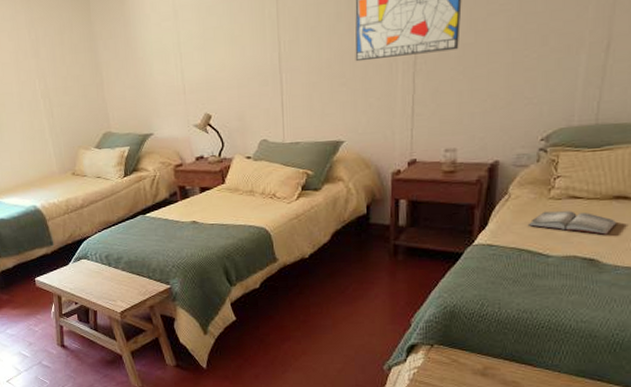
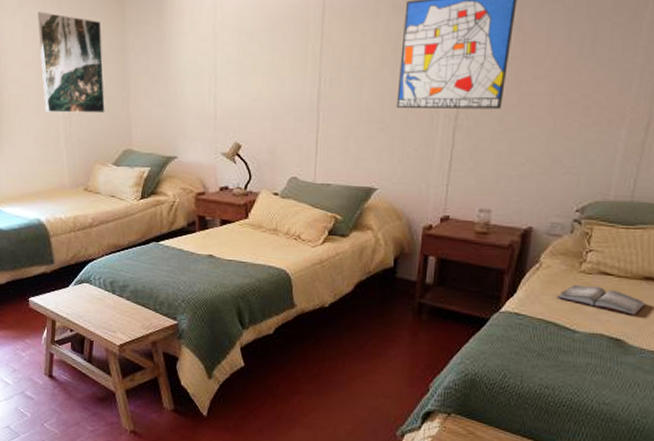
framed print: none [9,12,82,107] -> present [37,12,105,114]

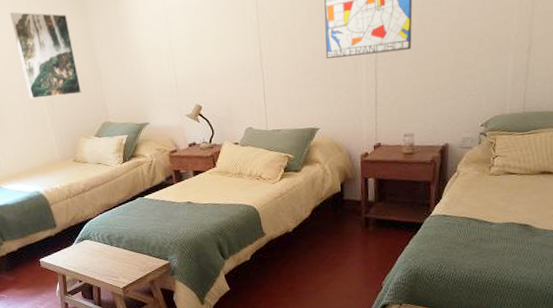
hardback book: present [556,284,646,315] -> none [474,185,544,204]

